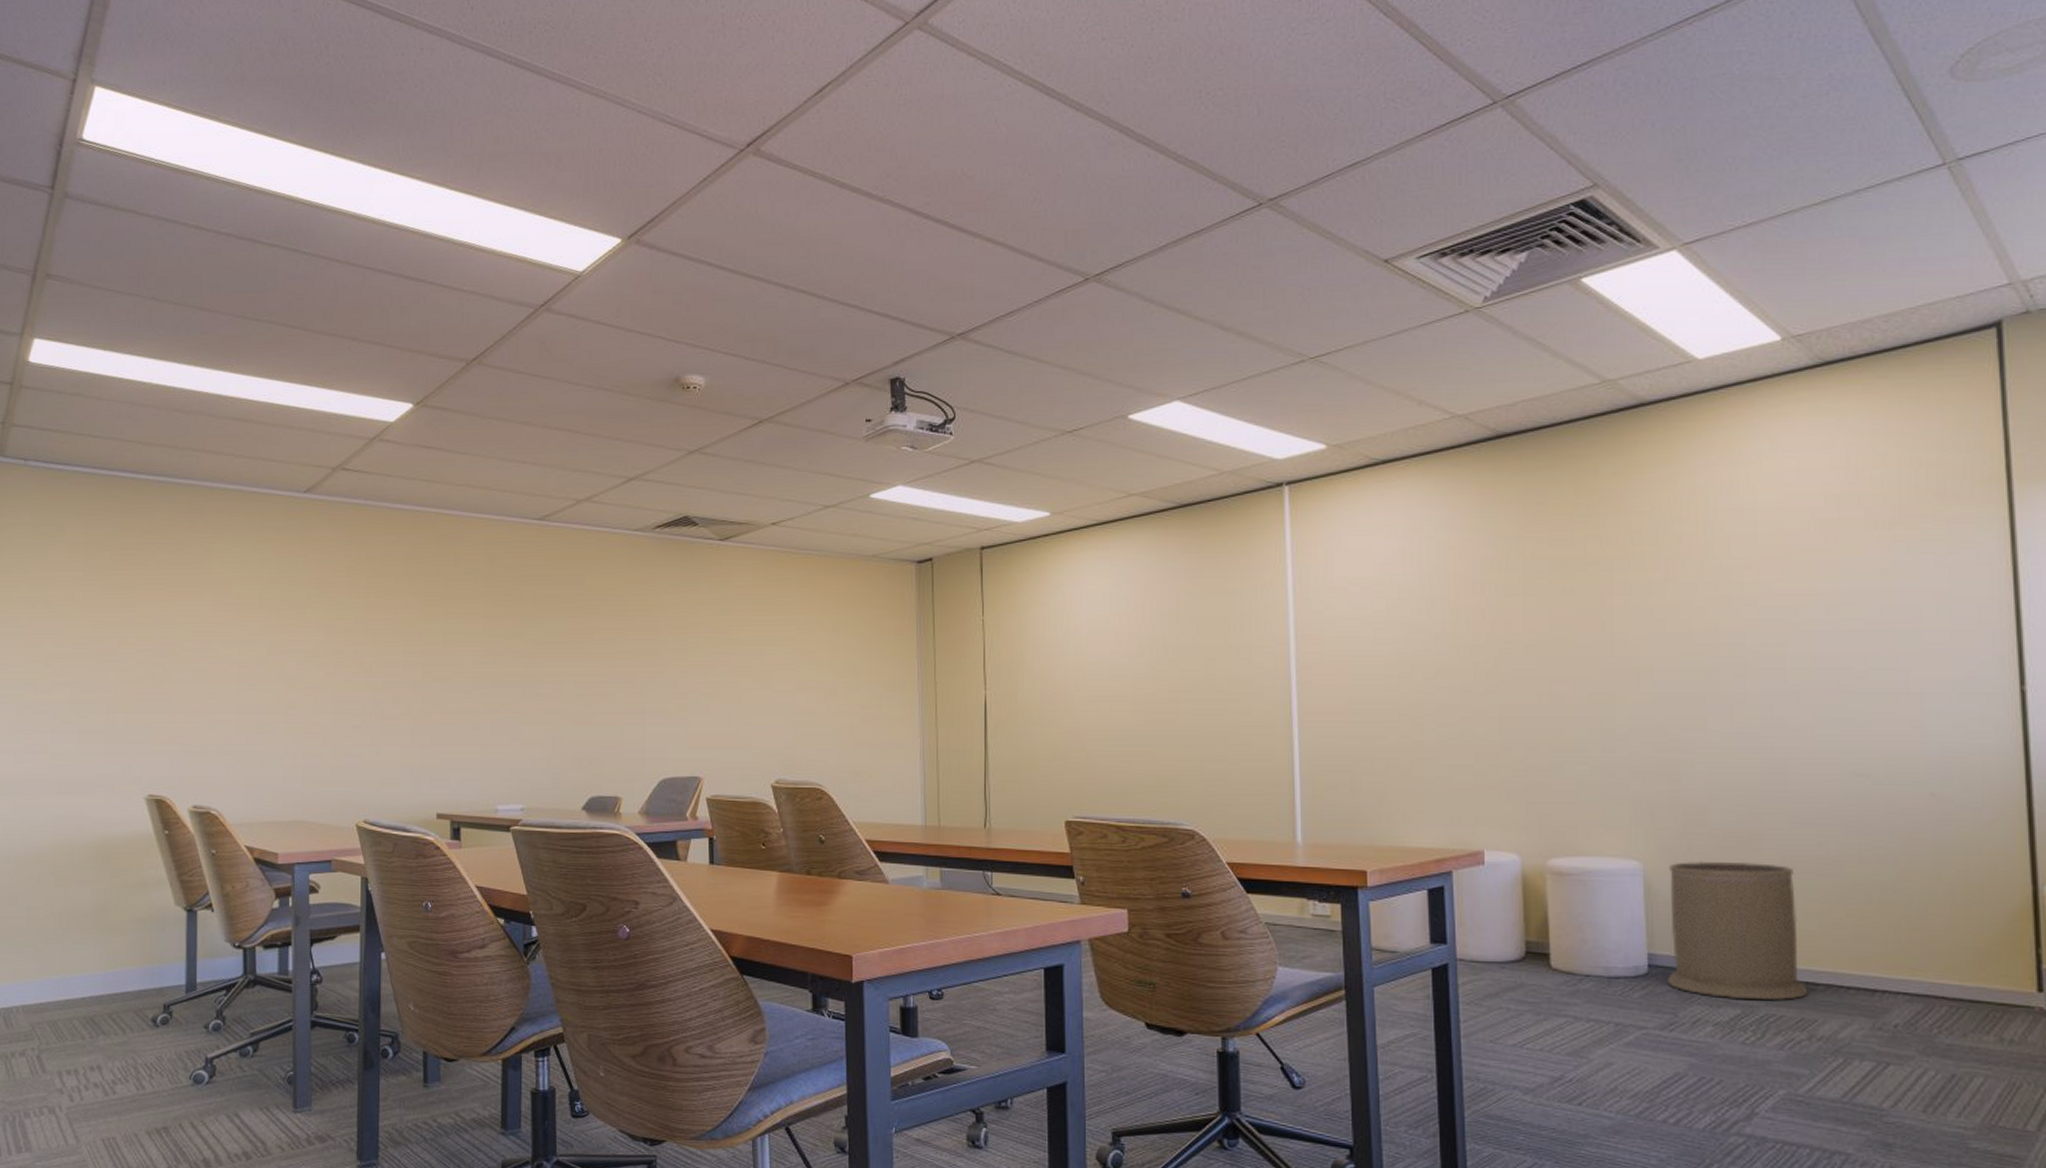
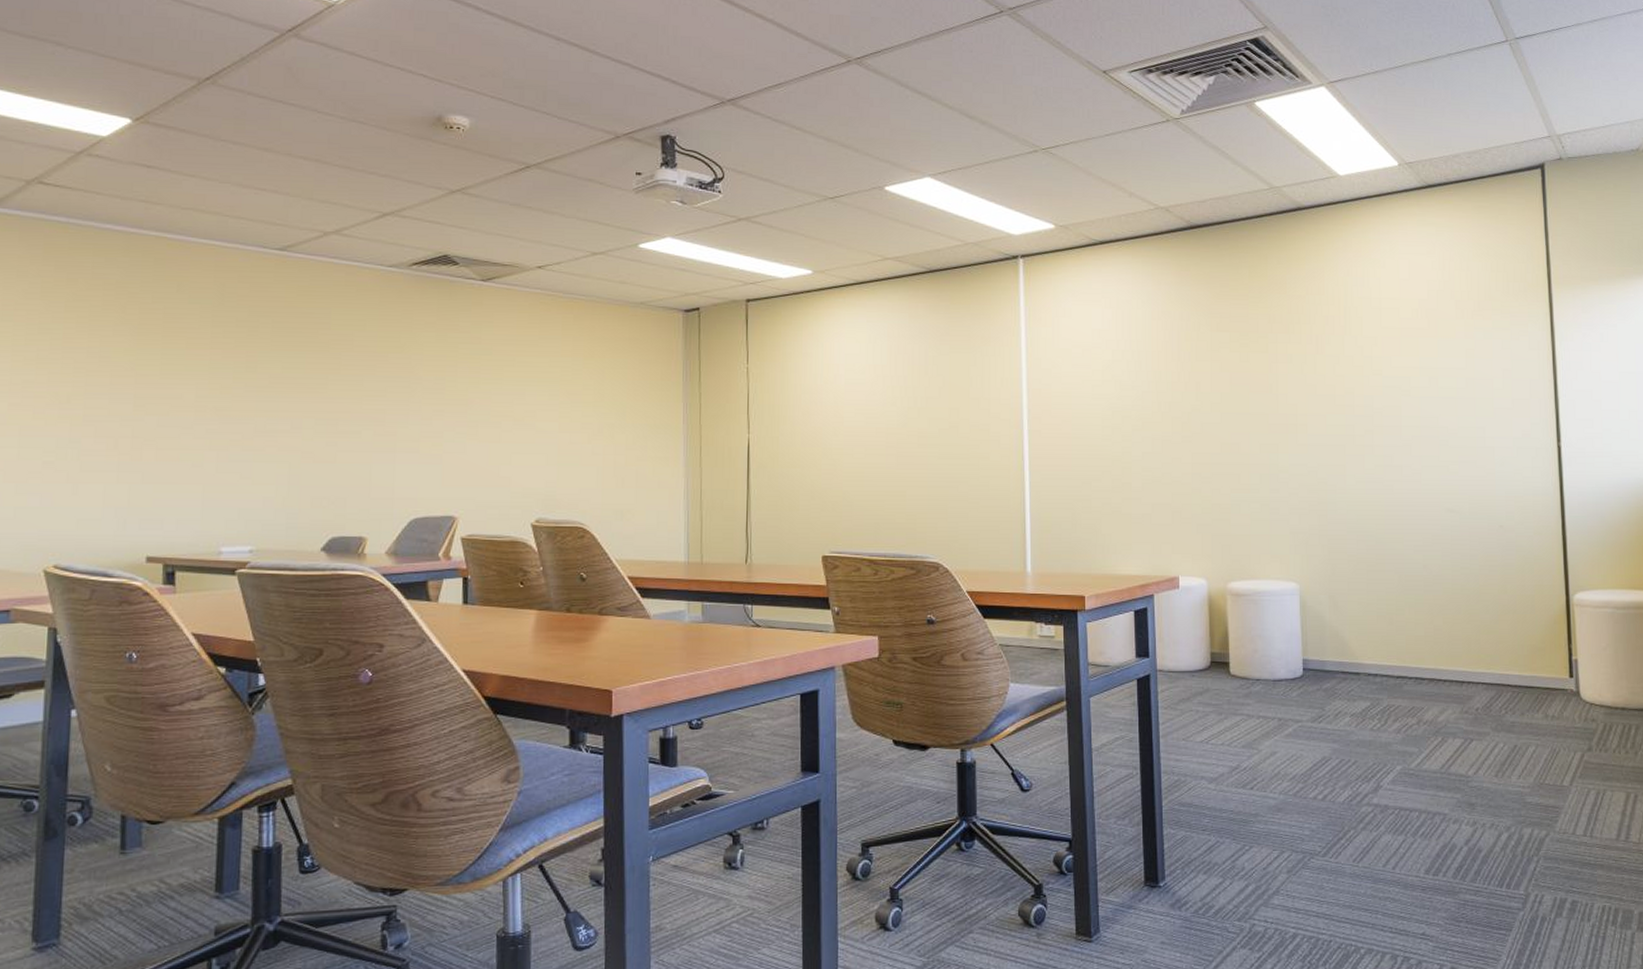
trash can: present [1668,860,1808,1001] -> none [1317,581,1417,694]

